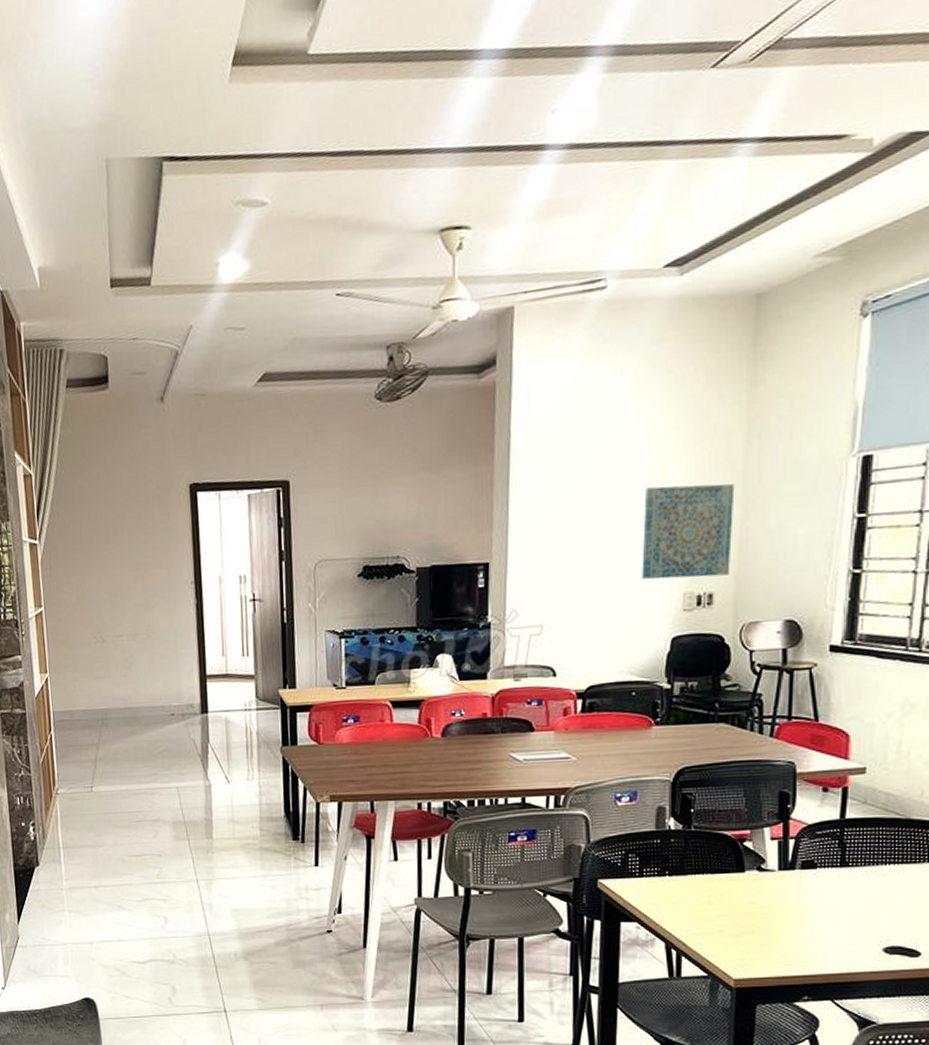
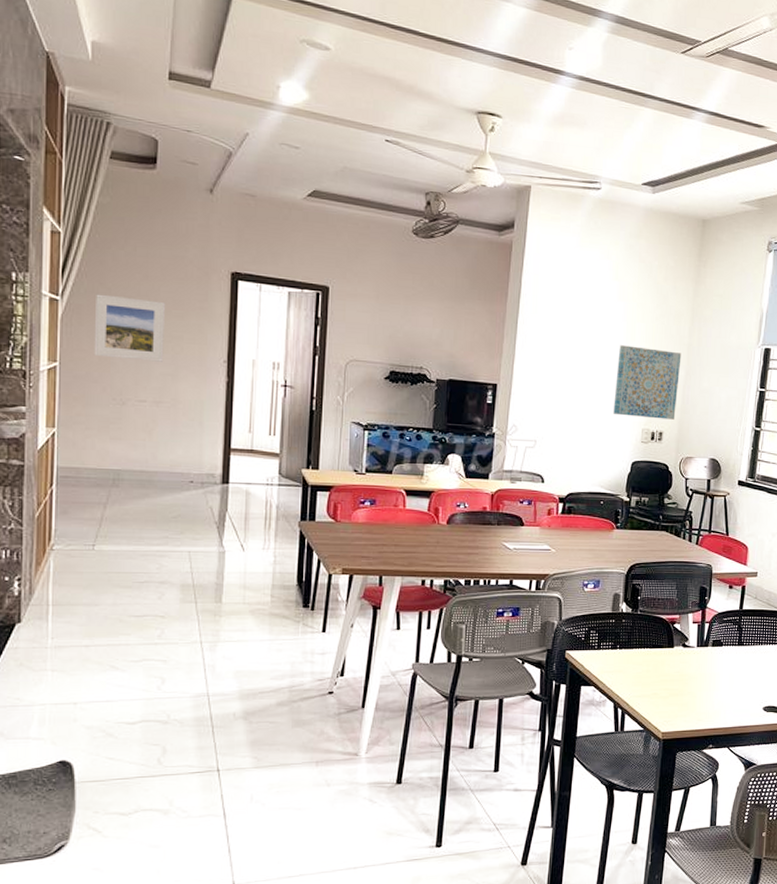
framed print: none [68,528,135,596] -> present [94,294,166,362]

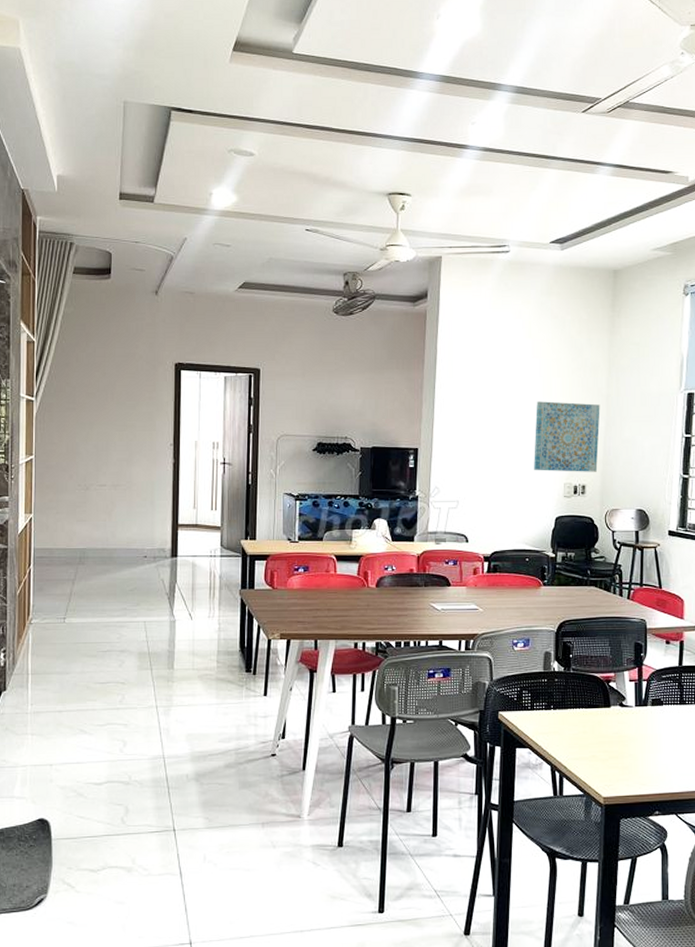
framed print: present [94,294,166,362] -> none [62,392,121,449]

